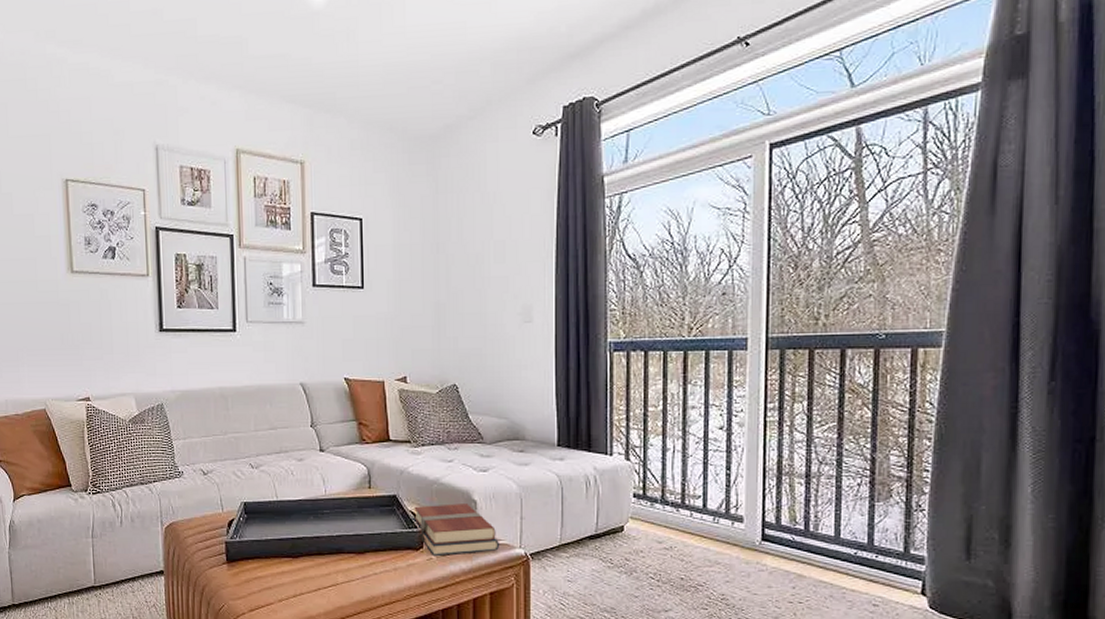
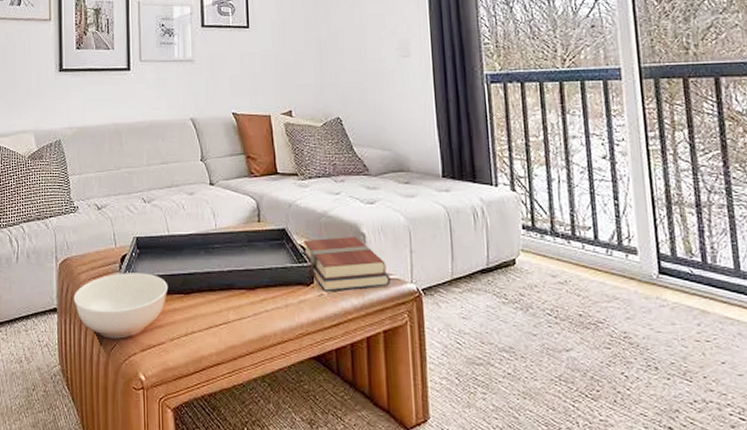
bowl: none [180,537,277,600] -> present [73,273,169,339]

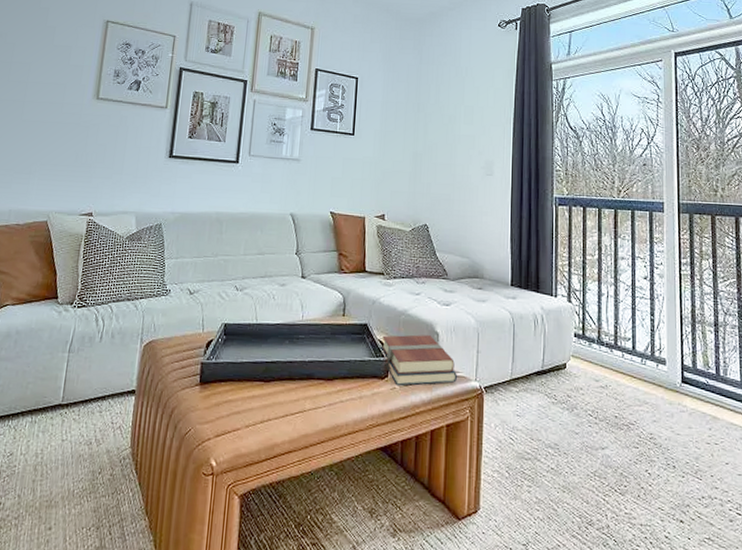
bowl: present [73,273,169,339] -> none [153,358,250,424]

